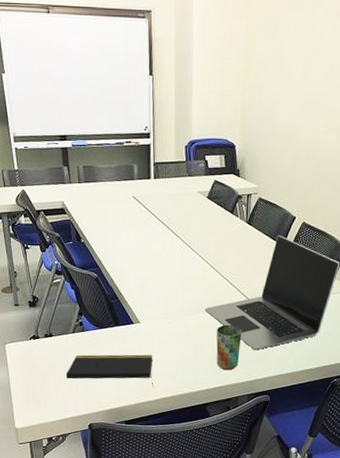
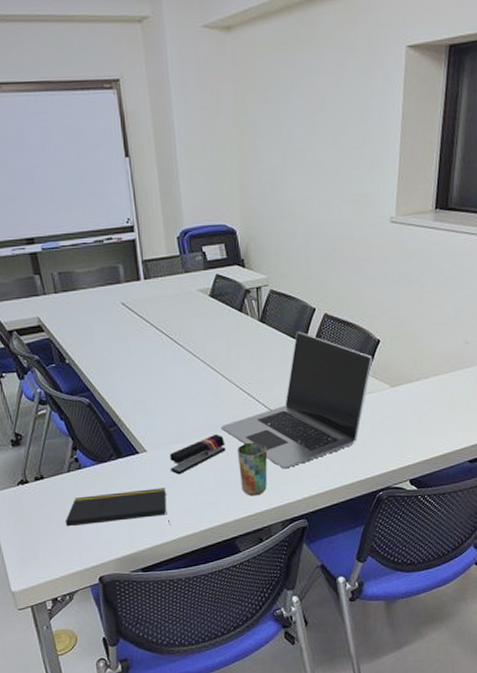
stapler: none [159,314,207,345] -> present [169,434,226,475]

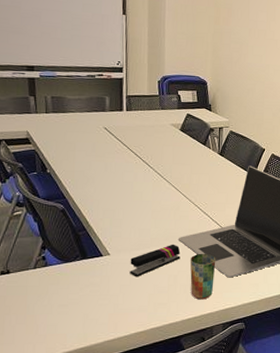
notepad: present [65,488,170,527] -> none [24,288,123,322]

